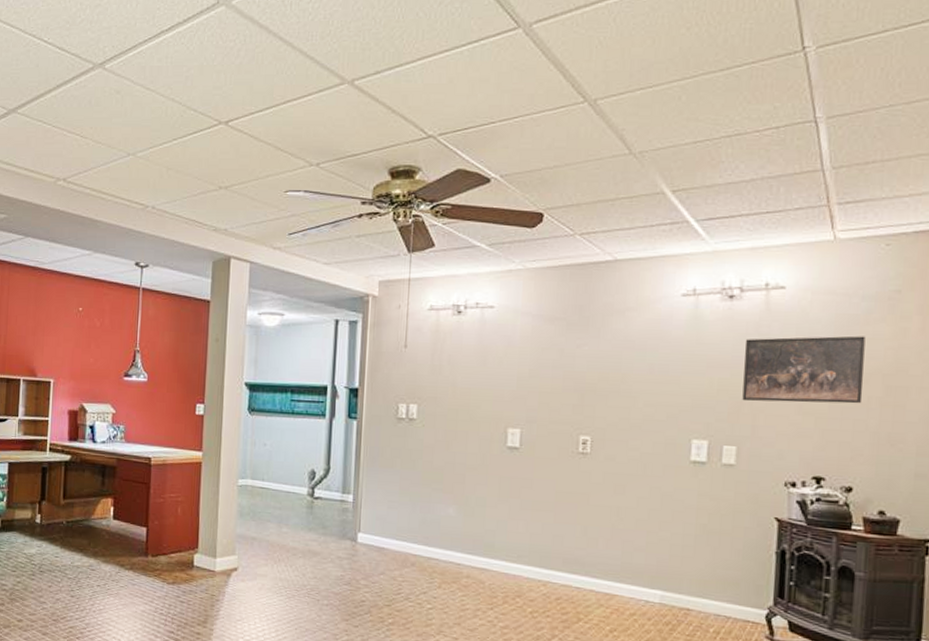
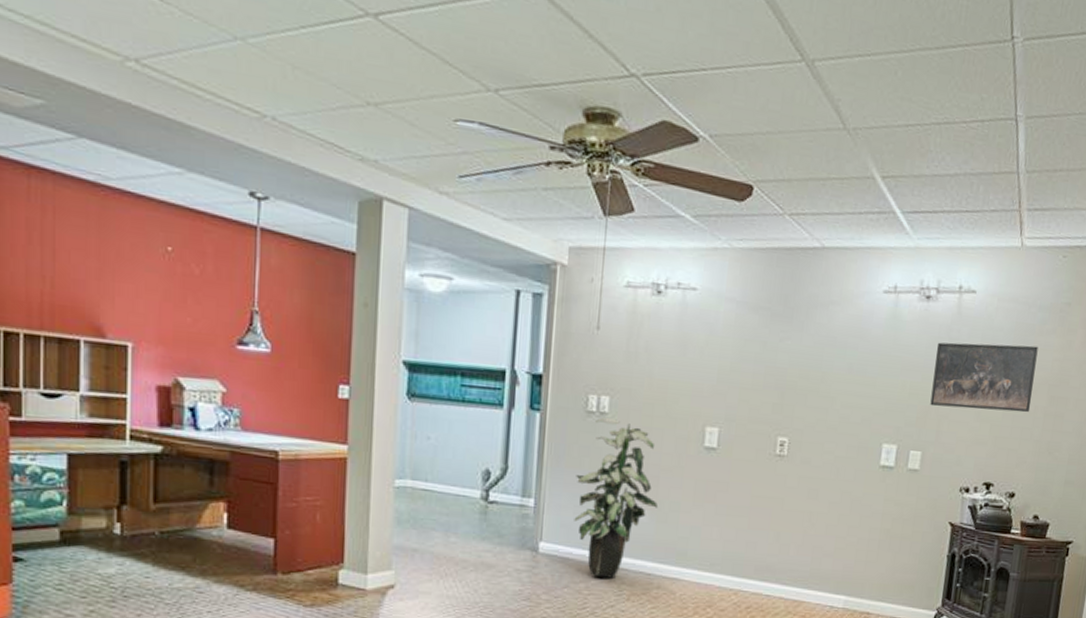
indoor plant: none [388,423,464,567] -> present [574,418,658,578]

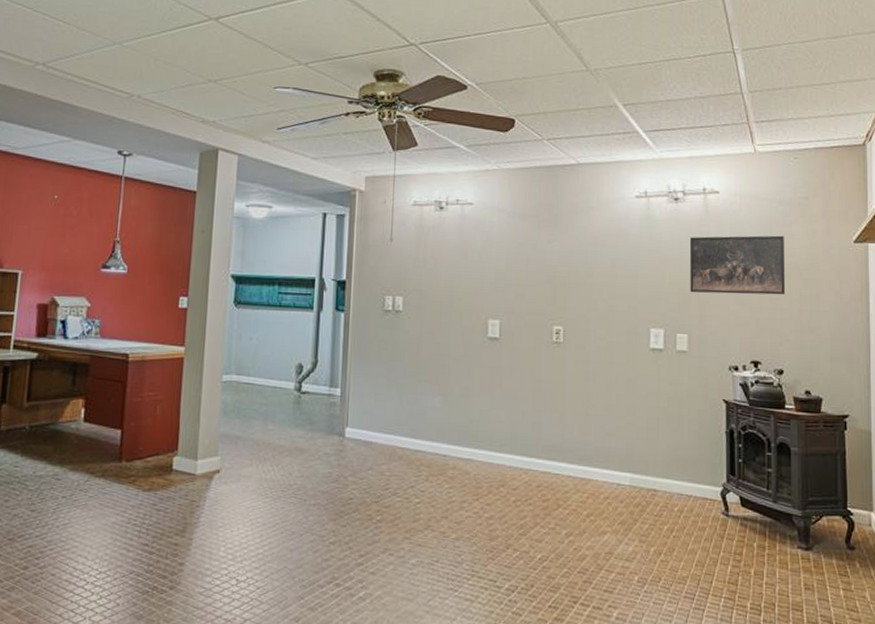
indoor plant: present [574,418,658,578] -> none [375,315,449,460]

